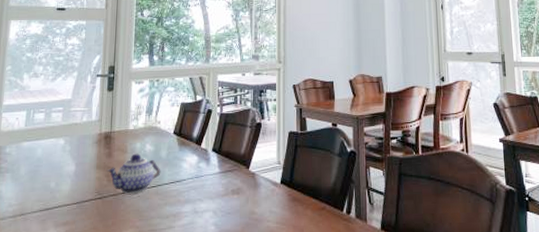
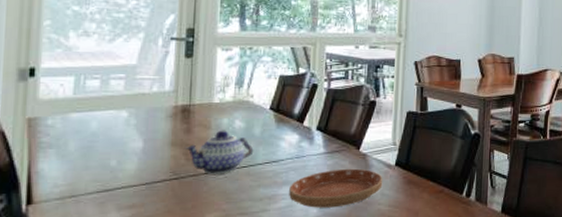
saucer: none [190,187,270,225] -> present [289,168,383,208]

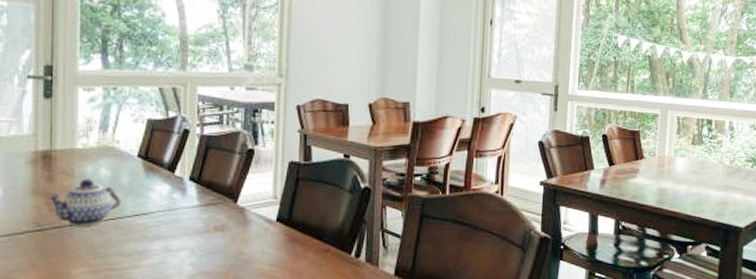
saucer: present [289,168,383,208] -> none [161,223,263,265]

